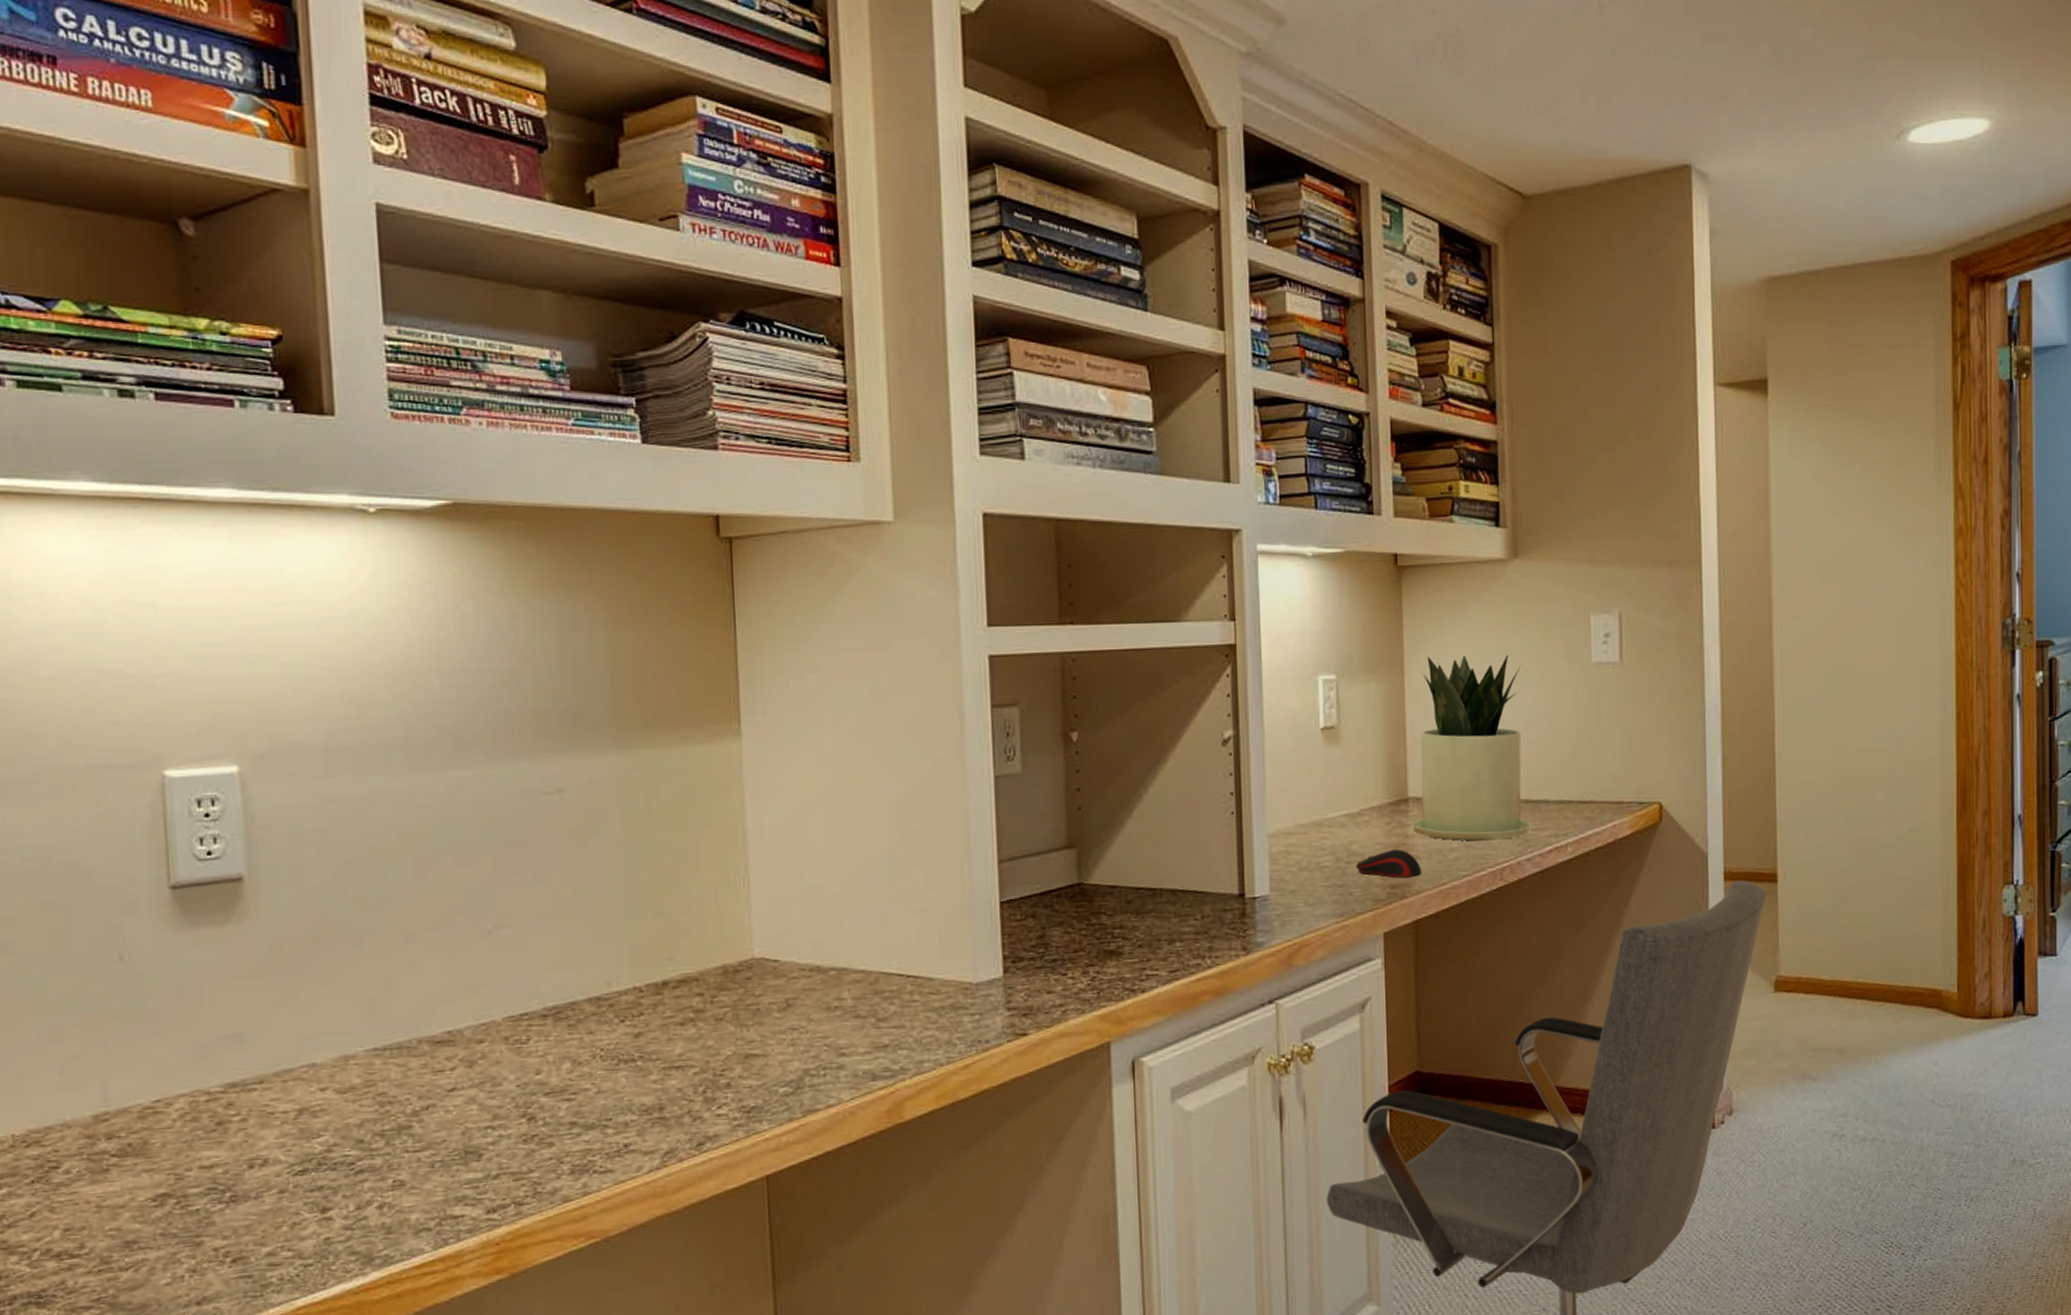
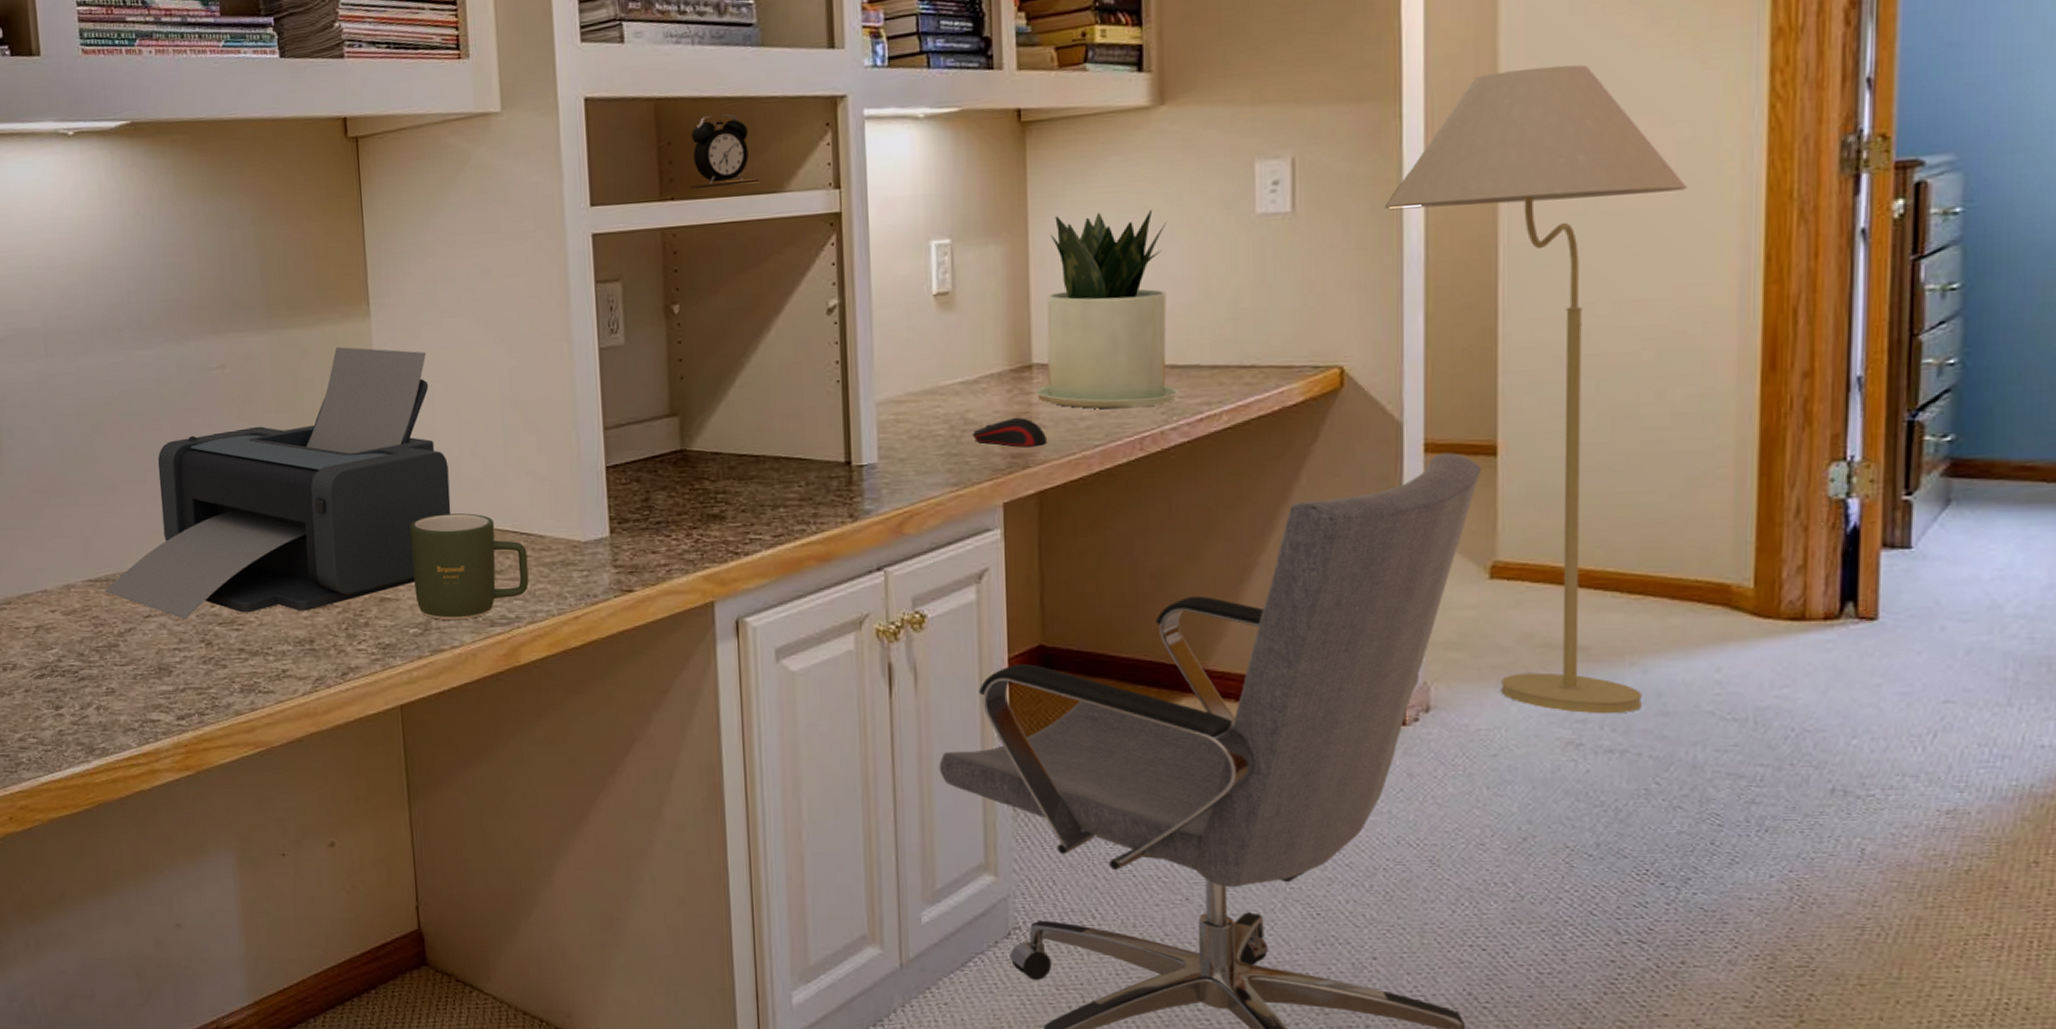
printer: none [395,770,830,1091] -> present [104,347,451,619]
mug: none [781,955,915,1077] -> present [409,513,529,621]
alarm clock: none [1089,539,1159,613] -> present [689,113,760,189]
floor lamp: none [1691,546,1904,1108] -> present [1386,64,1688,714]

